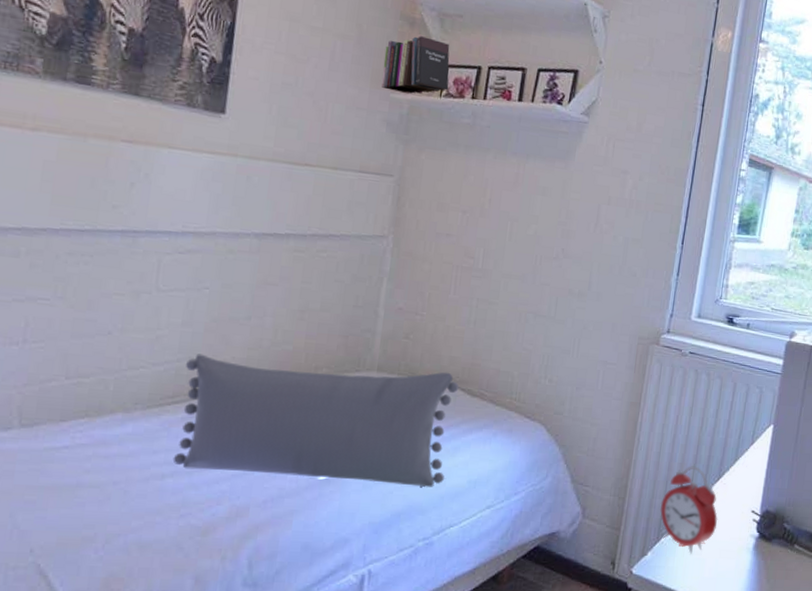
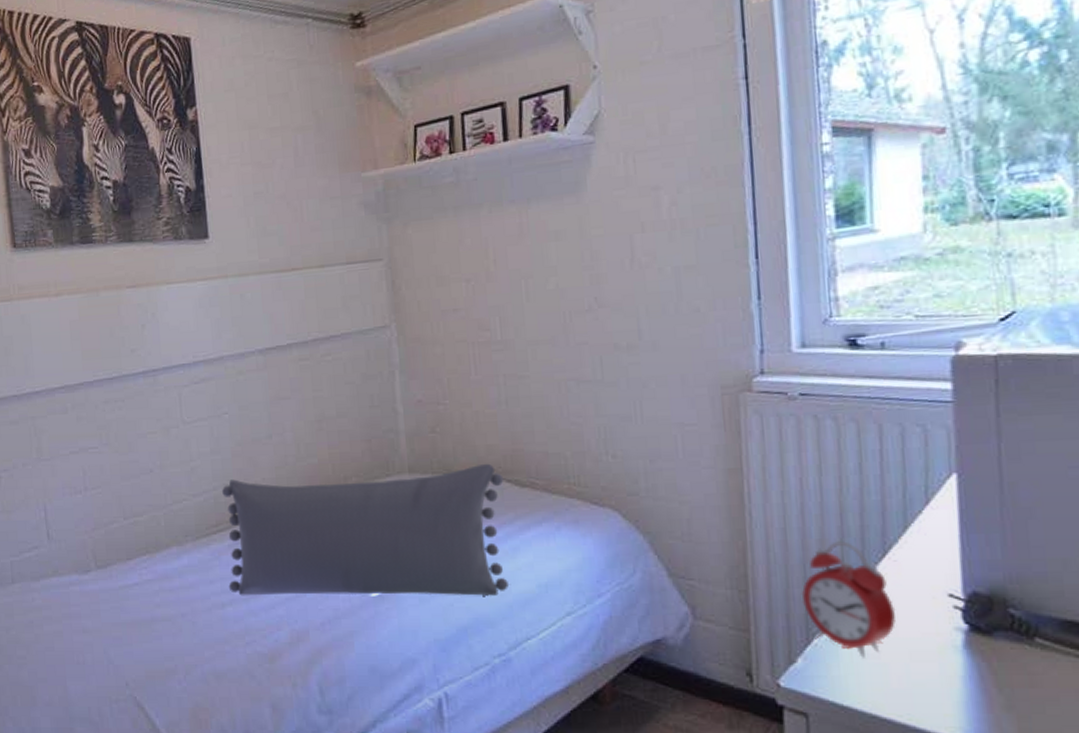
books: present [381,36,450,95] -> none [346,102,422,170]

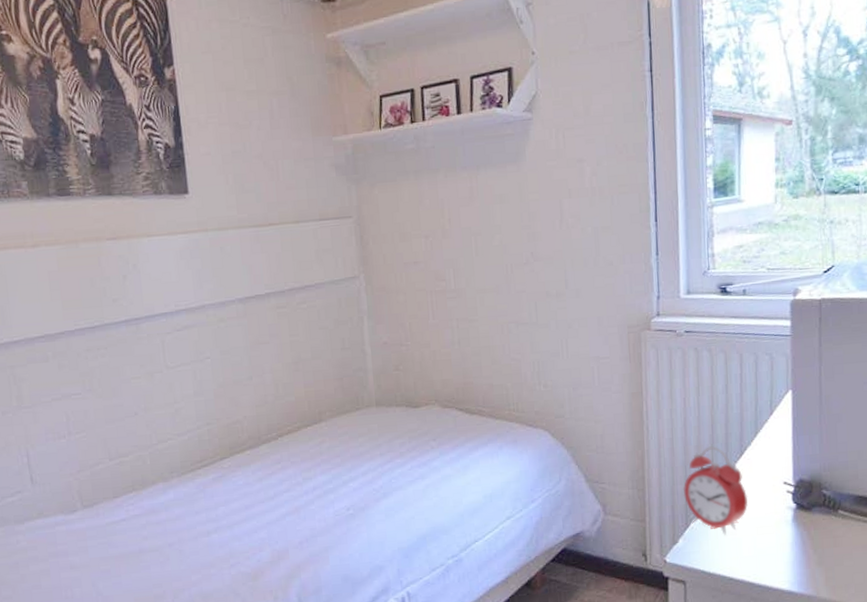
pillow: present [222,463,509,597] -> none [206,395,460,524]

